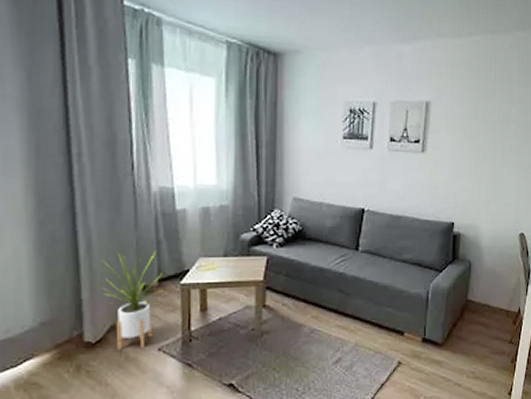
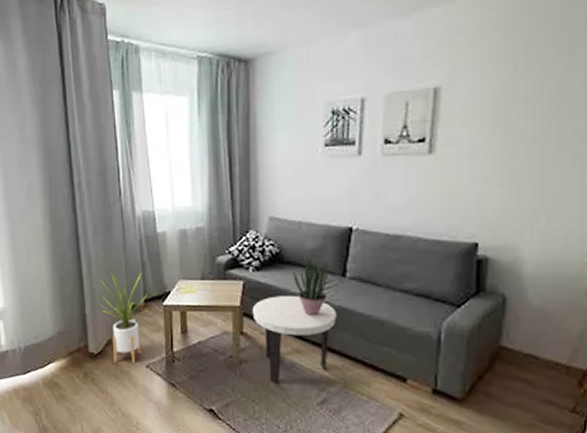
side table: none [275,269,351,350] -> present [252,296,337,384]
potted plant: none [313,235,345,285] -> present [292,258,329,316]

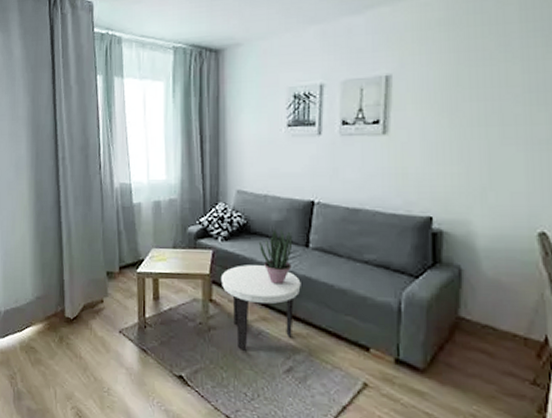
house plant: present [99,272,149,364] -> none [77,240,123,329]

